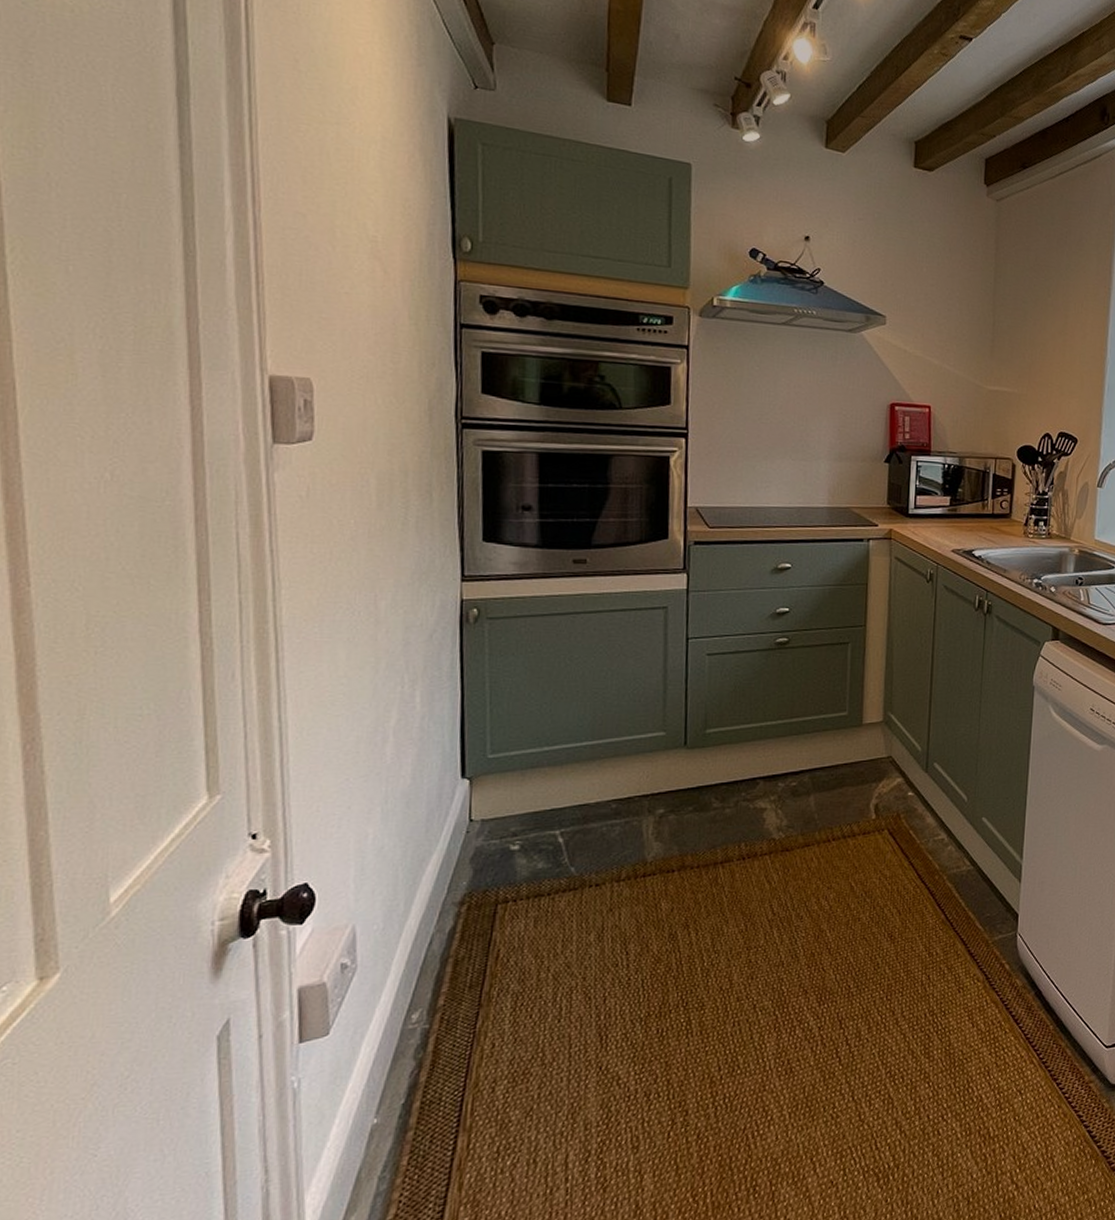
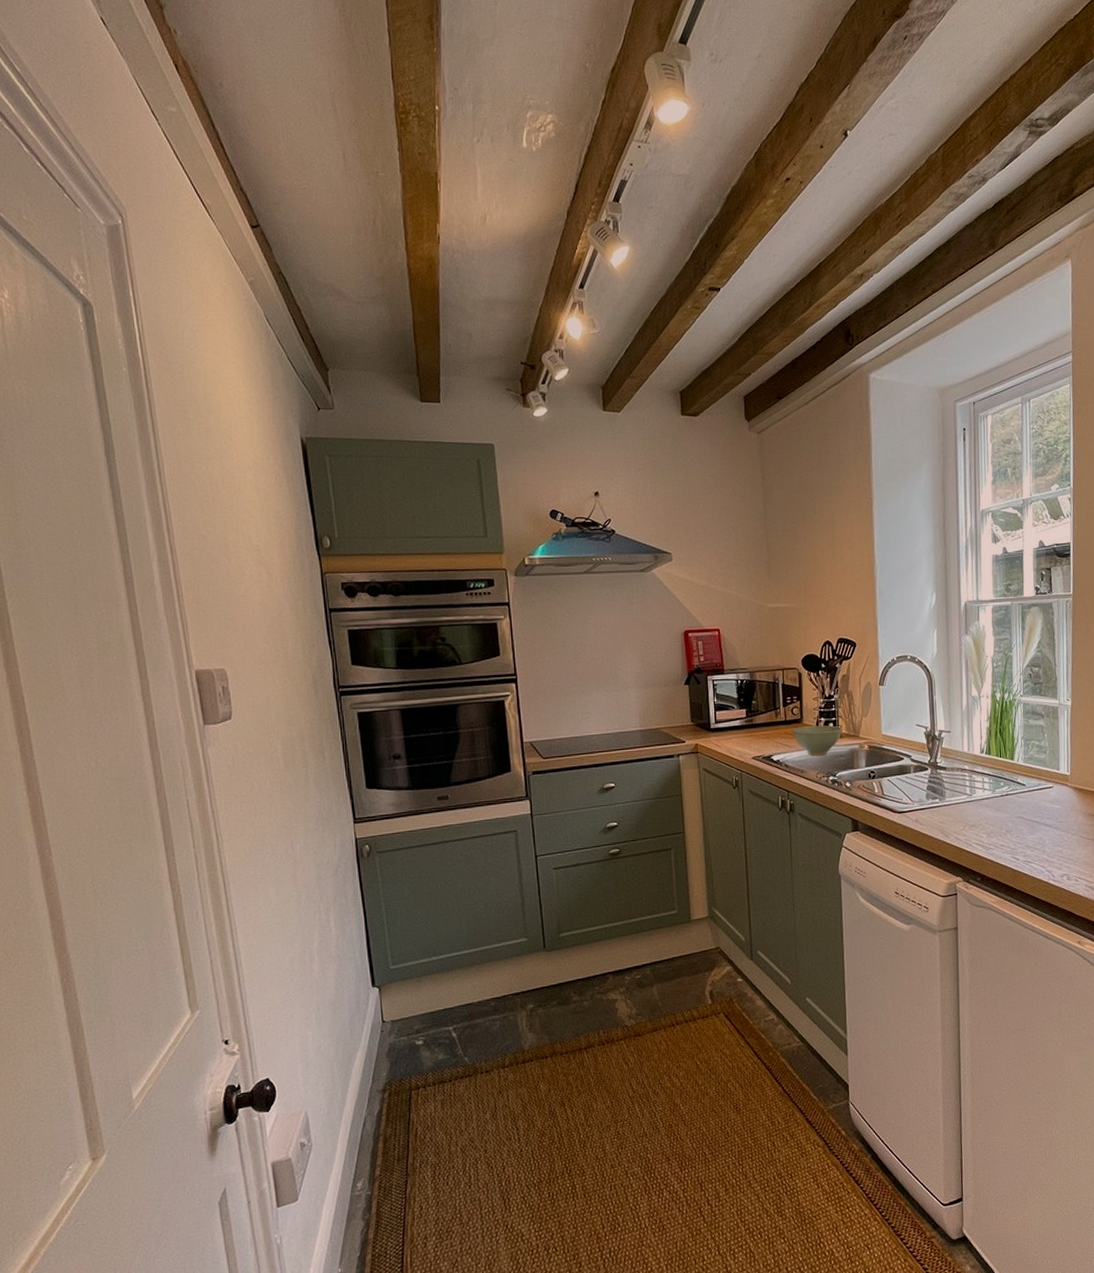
bowl: none [998,522,1053,556] -> present [791,725,843,756]

